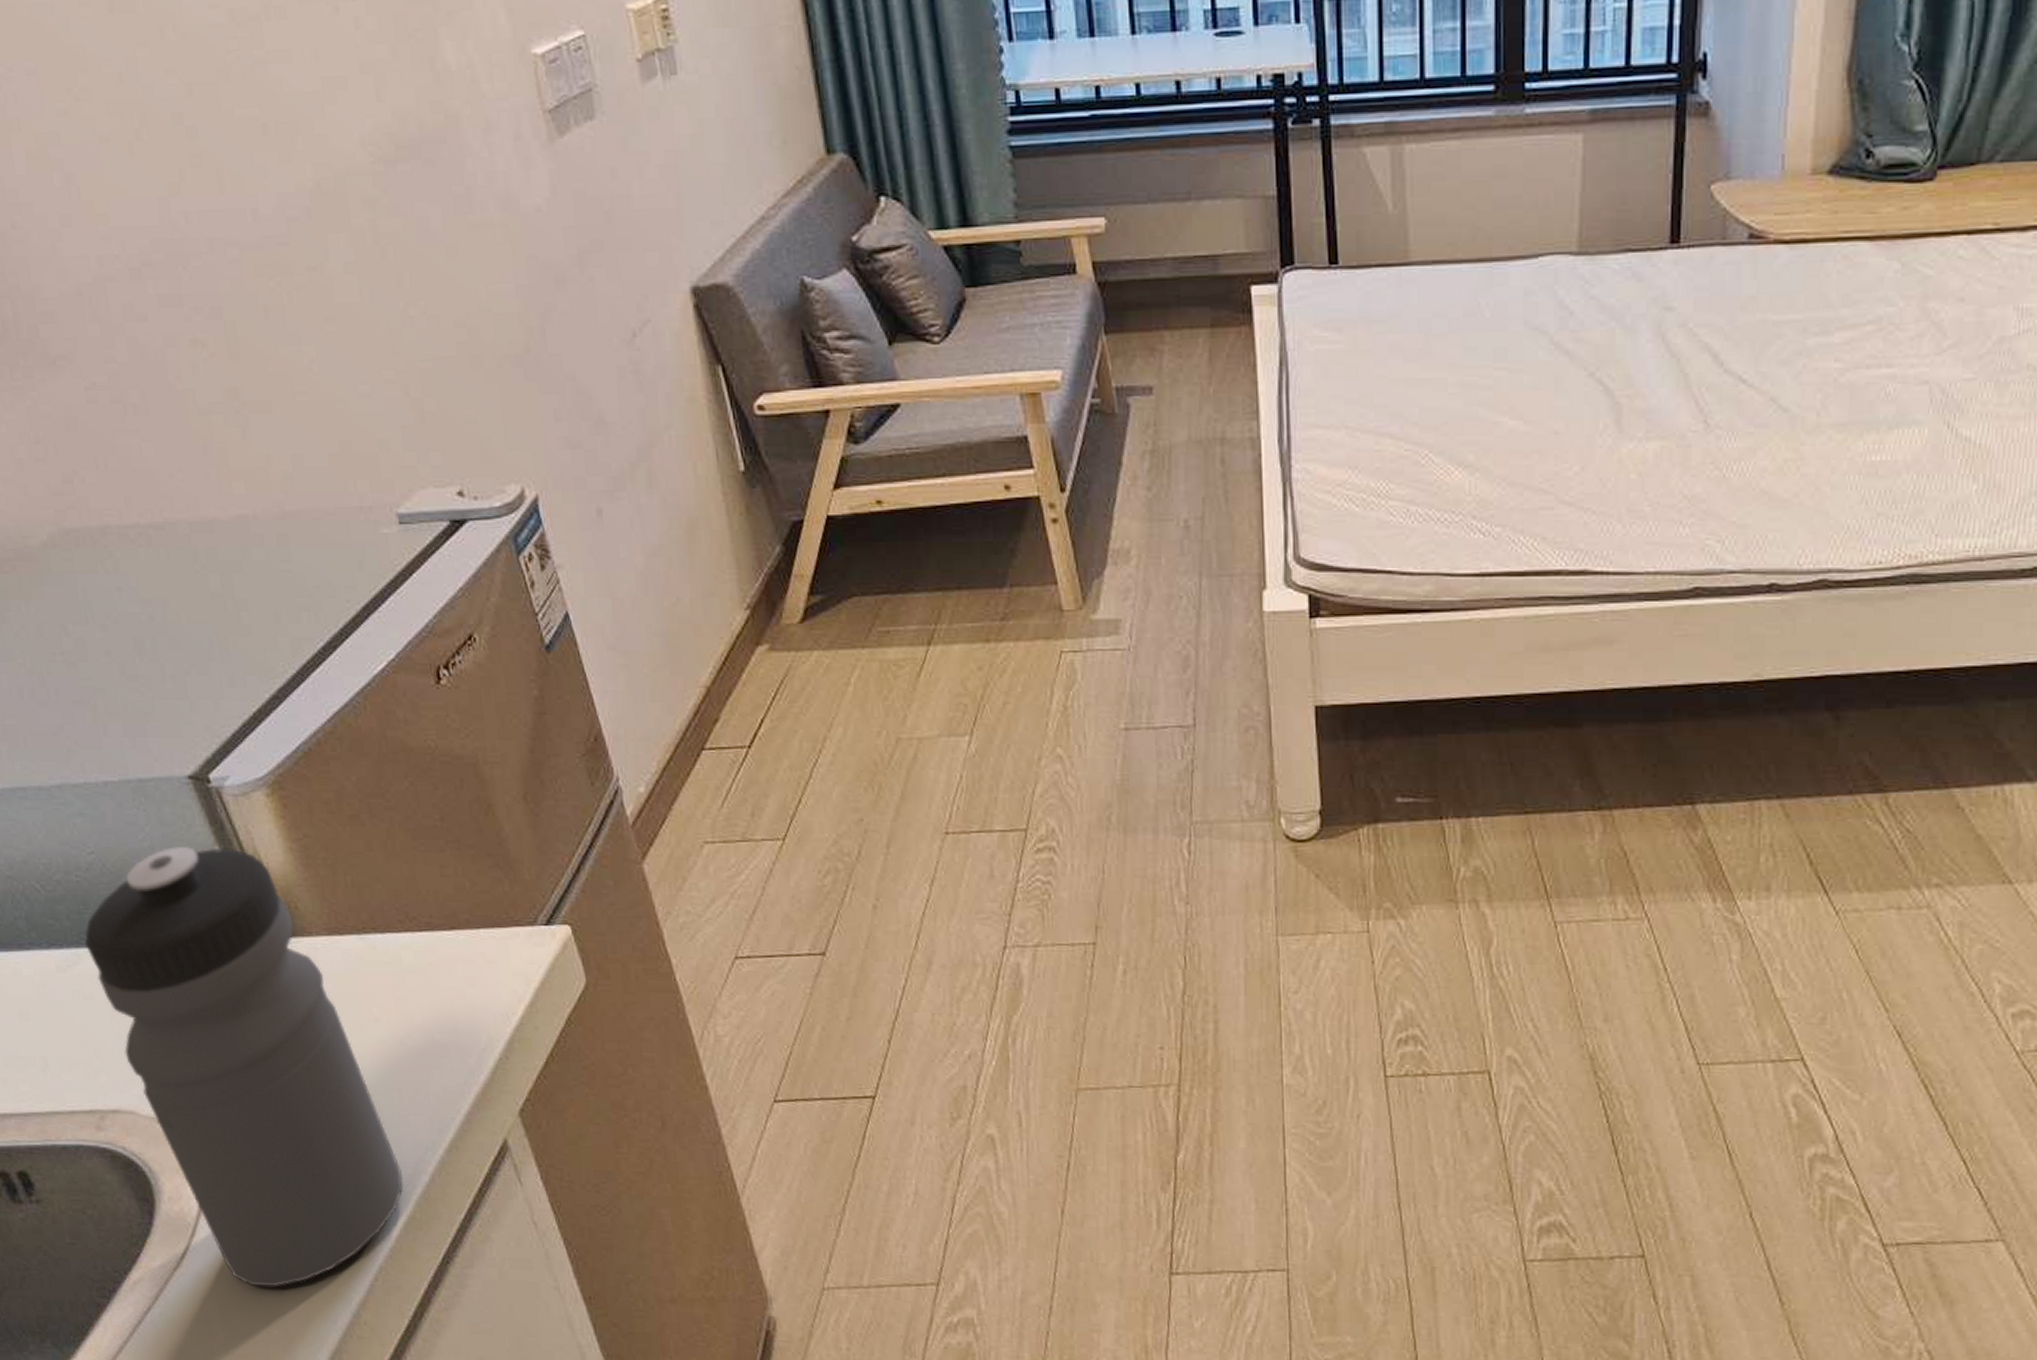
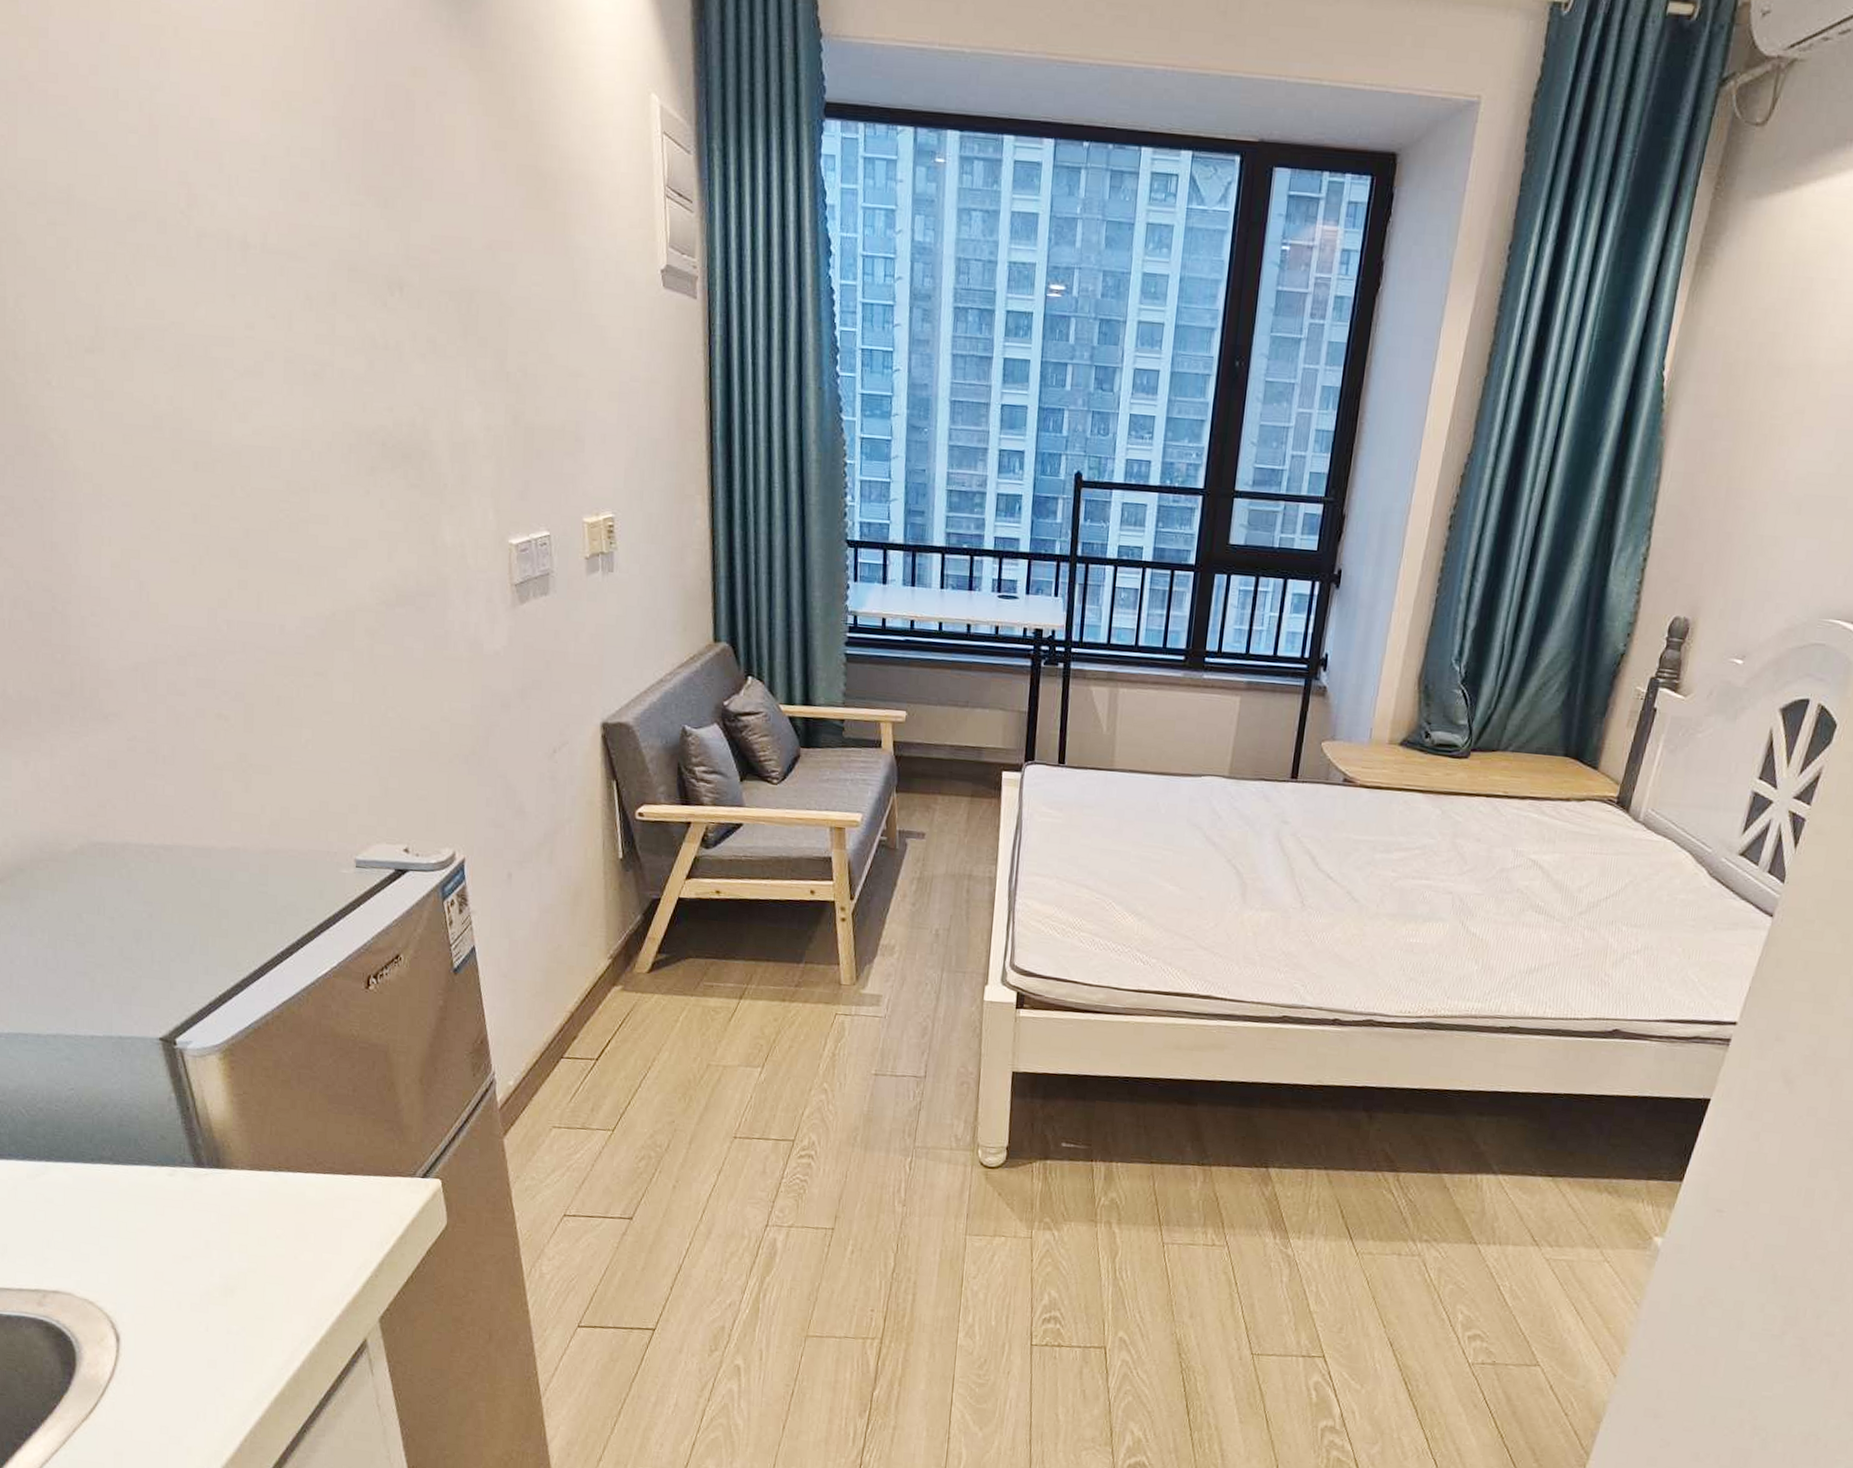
water bottle: present [84,845,404,1288] -> none [53,1090,280,1441]

